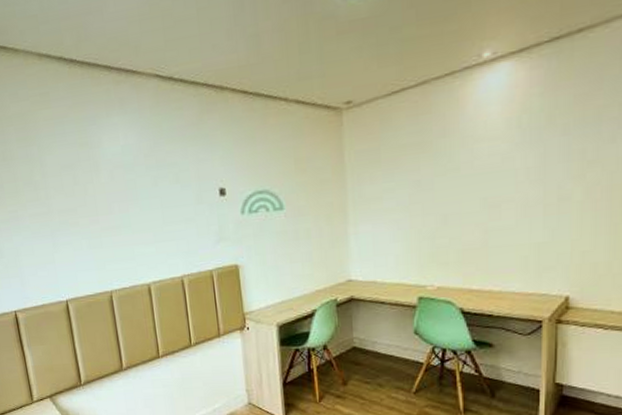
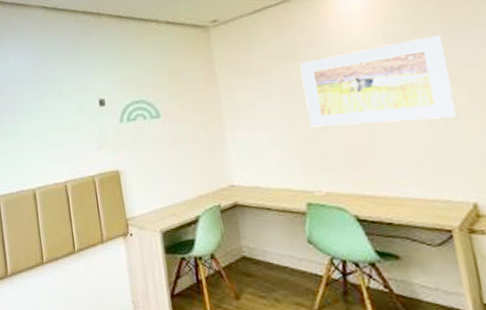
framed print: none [430,127,573,223] -> present [299,34,457,128]

